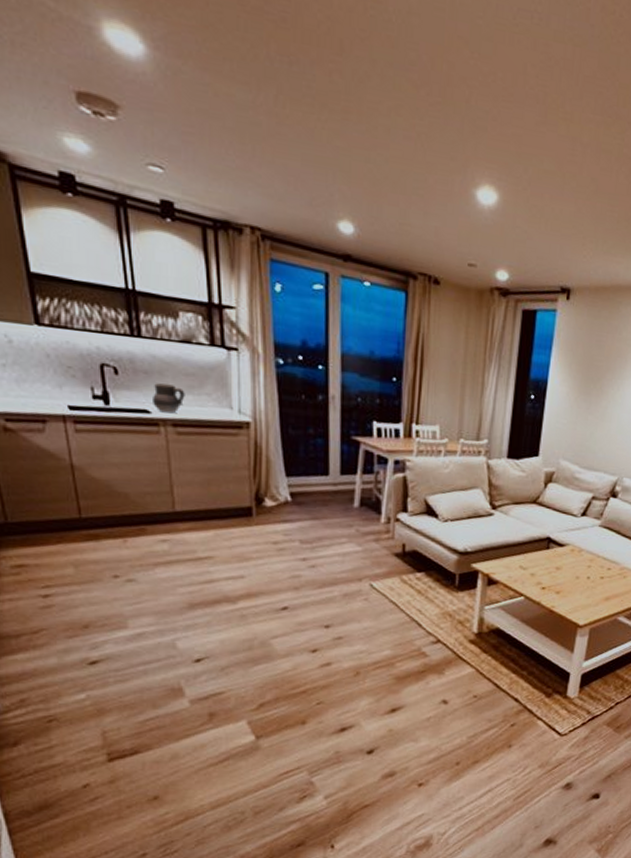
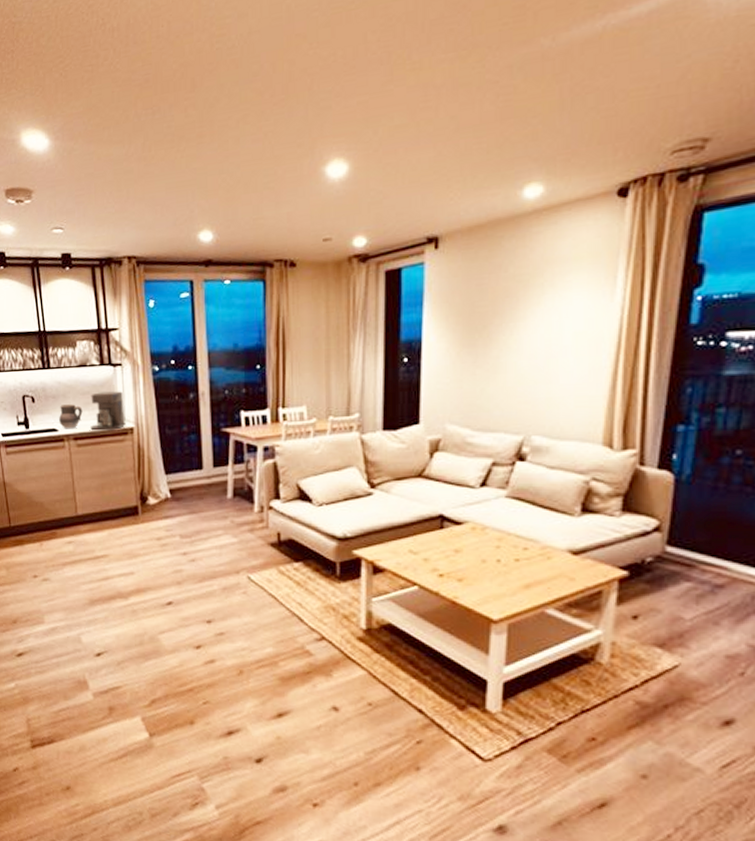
coffee maker: none [195,375,241,423] -> present [90,390,126,432]

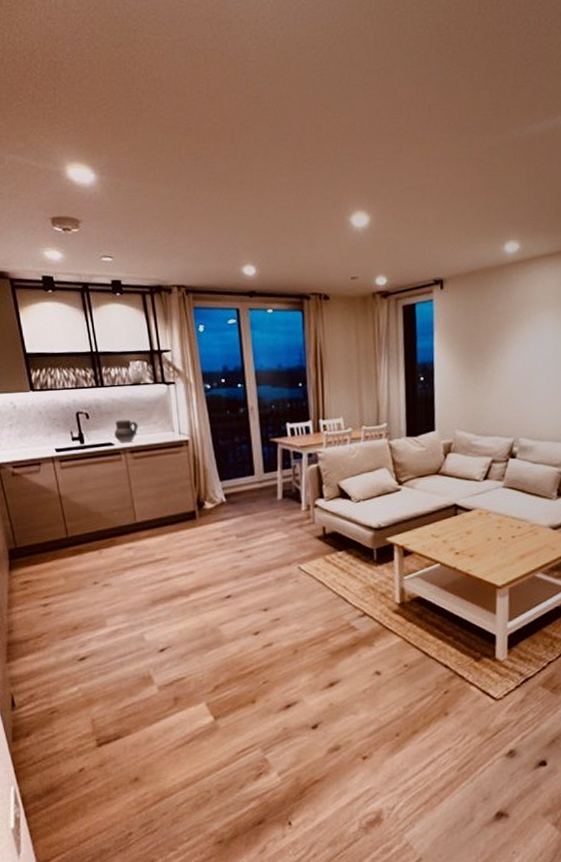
coffee maker: present [90,390,126,432] -> none [146,407,181,444]

